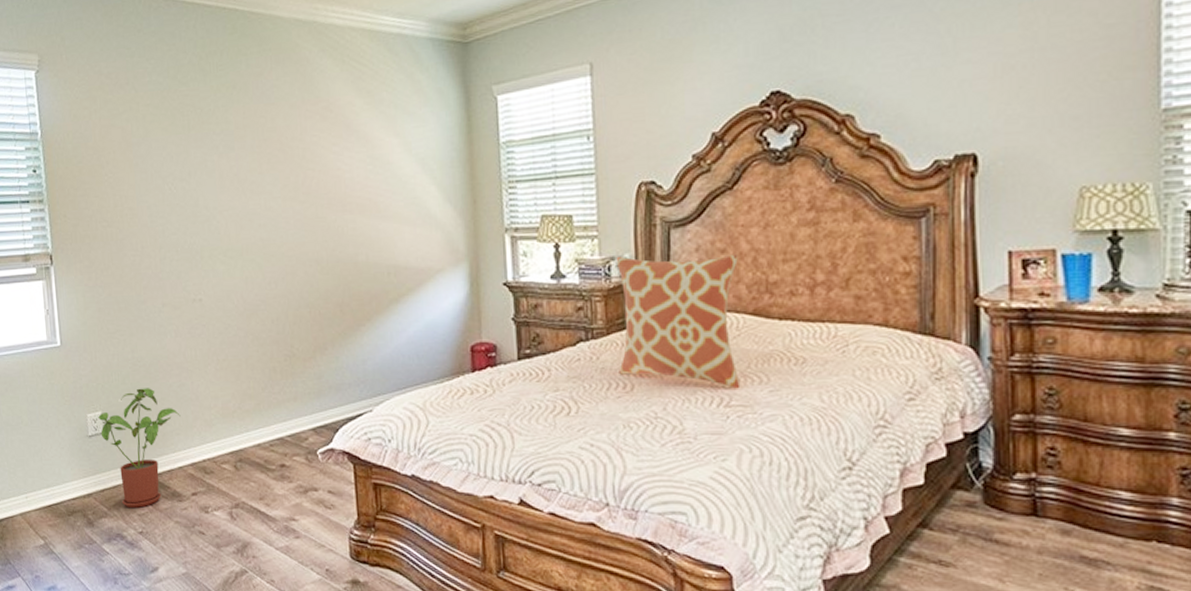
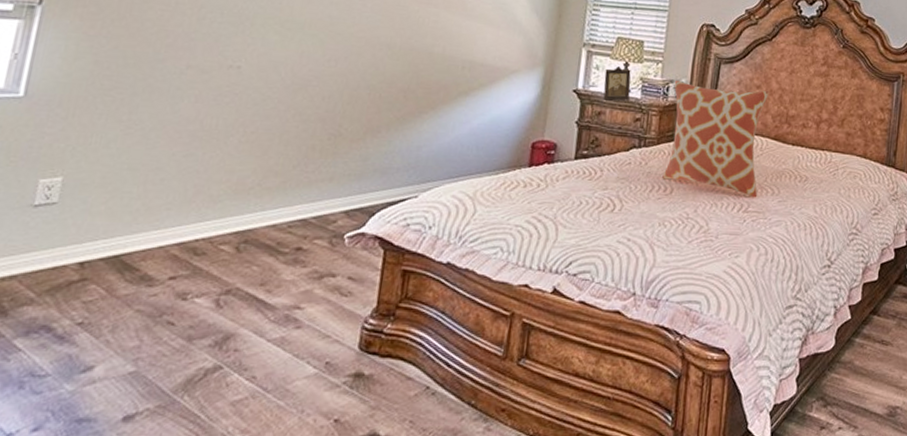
house plant: present [98,388,181,508] -> none [53,154,178,293]
photo frame: none [534,250,566,290] -> present [603,66,631,101]

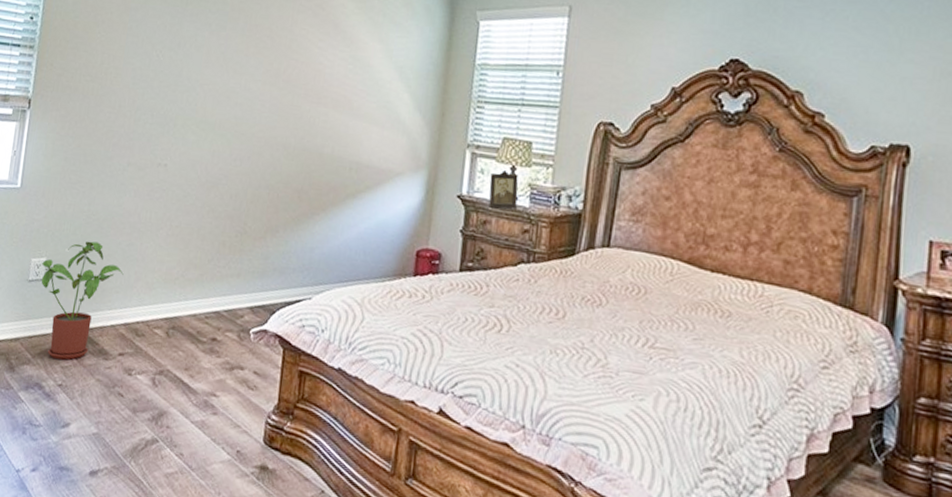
house plant: none [53,154,178,293] -> present [41,241,124,360]
pillow: present [662,80,769,198] -> none [553,187,681,332]

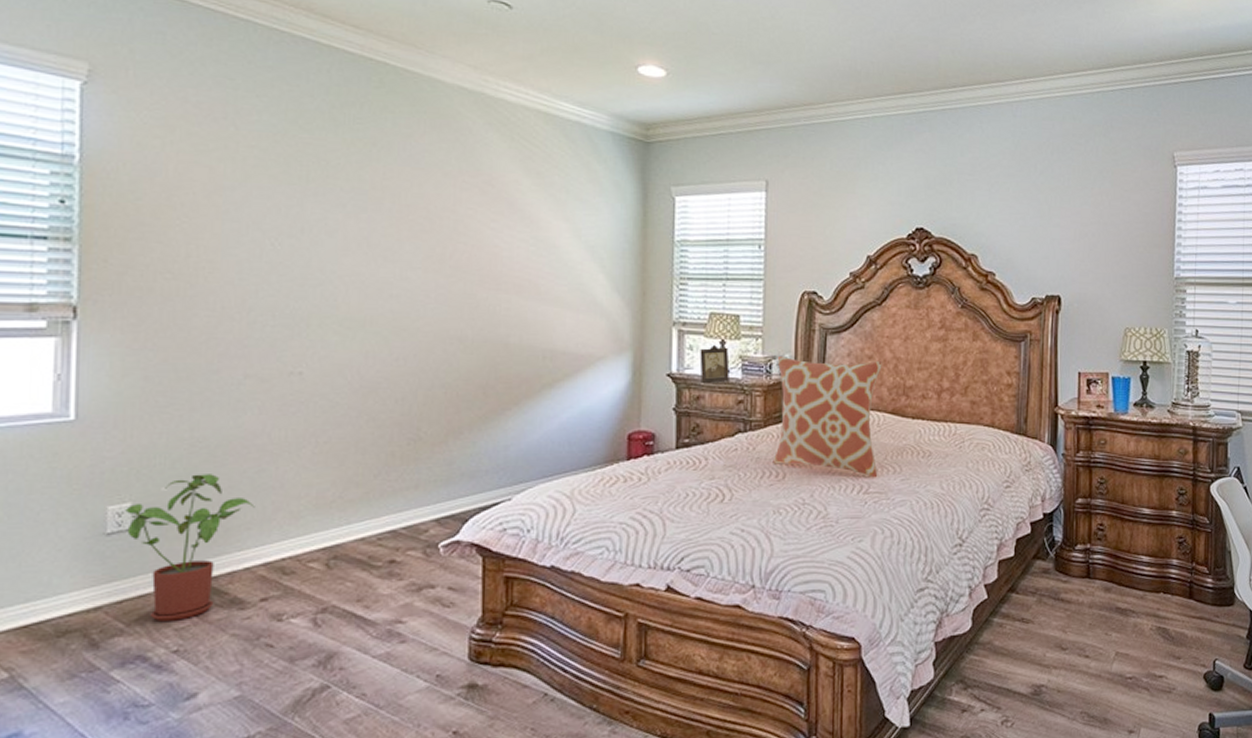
pillow: none [553,187,681,332] -> present [773,355,882,478]

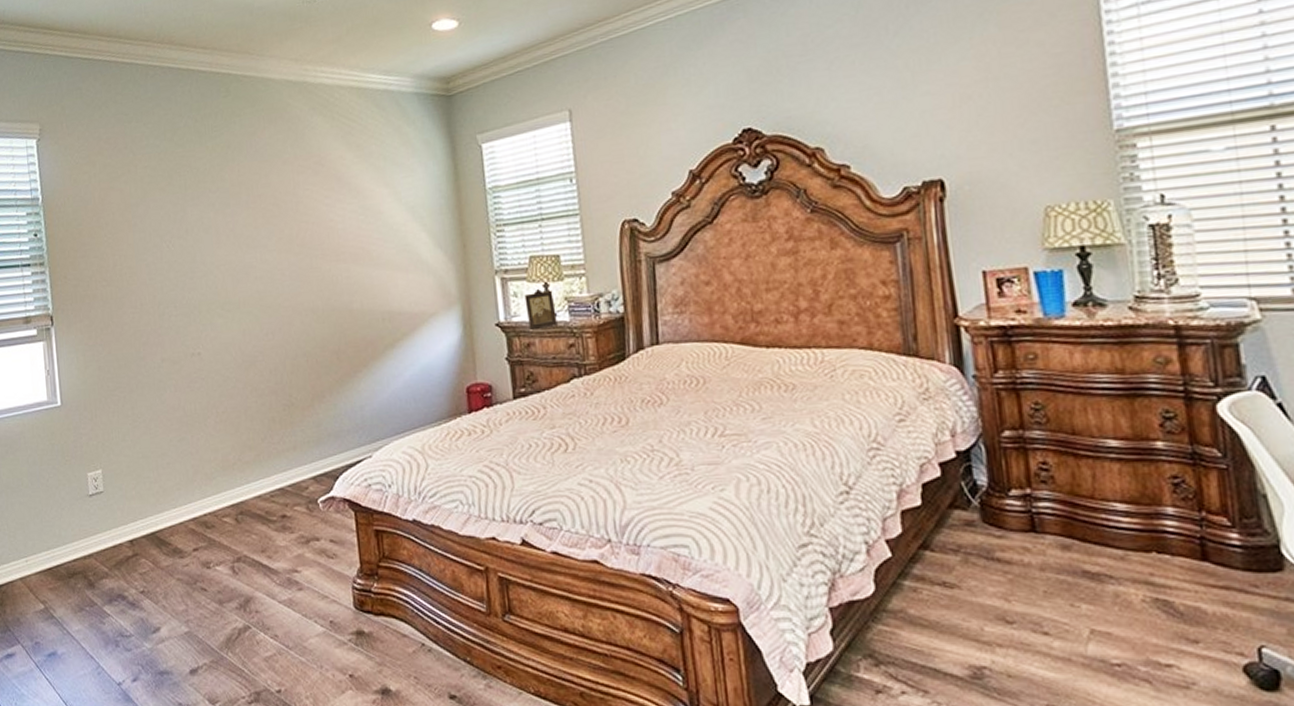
house plant: present [125,474,255,621] -> none [98,444,181,567]
pillow: present [773,355,882,478] -> none [604,285,734,418]

